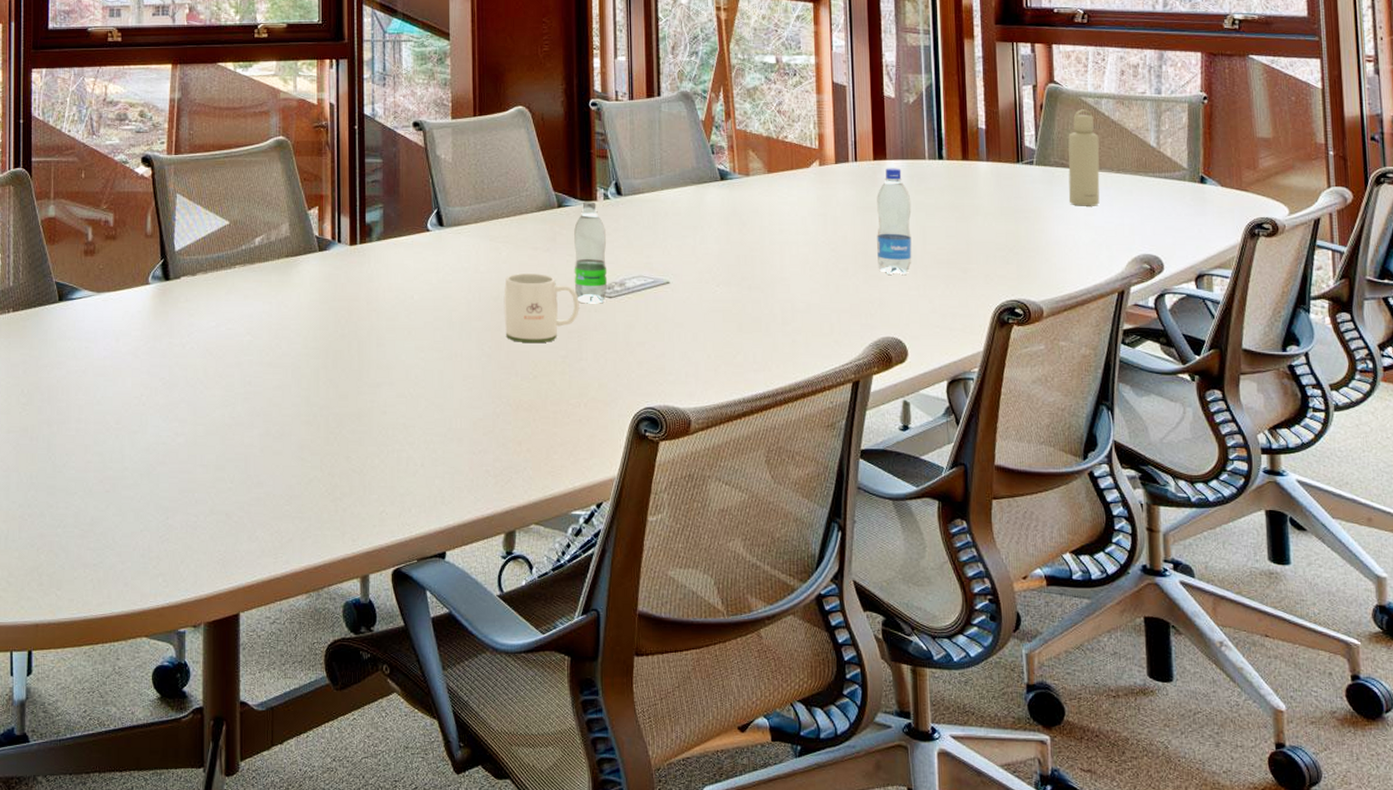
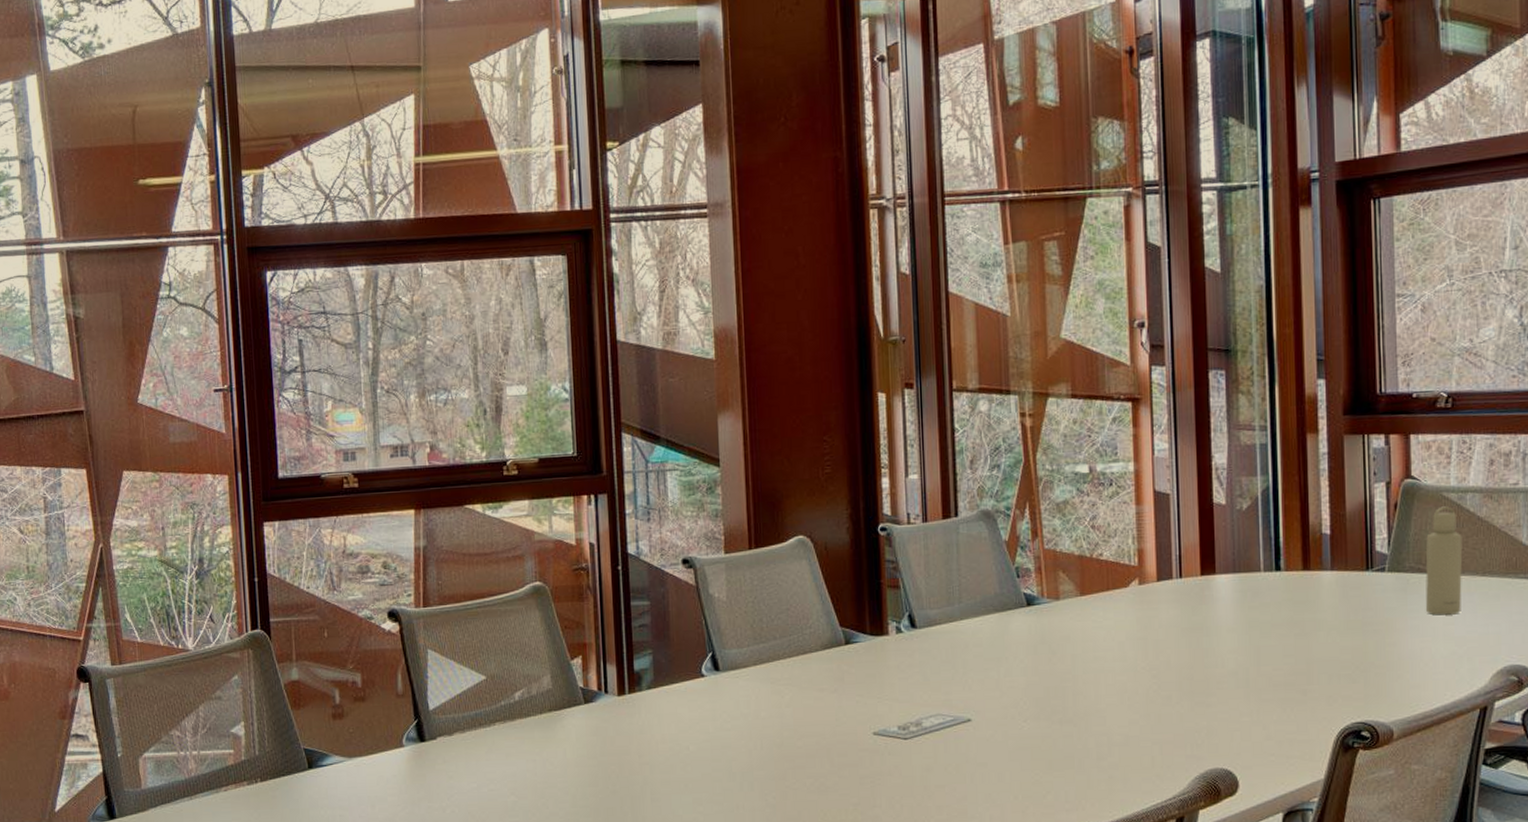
mug: present [503,274,579,344] -> none [787,717,872,792]
bottle: present [573,202,608,304] -> none [863,636,902,747]
bottle: present [877,168,912,276] -> none [1204,582,1244,701]

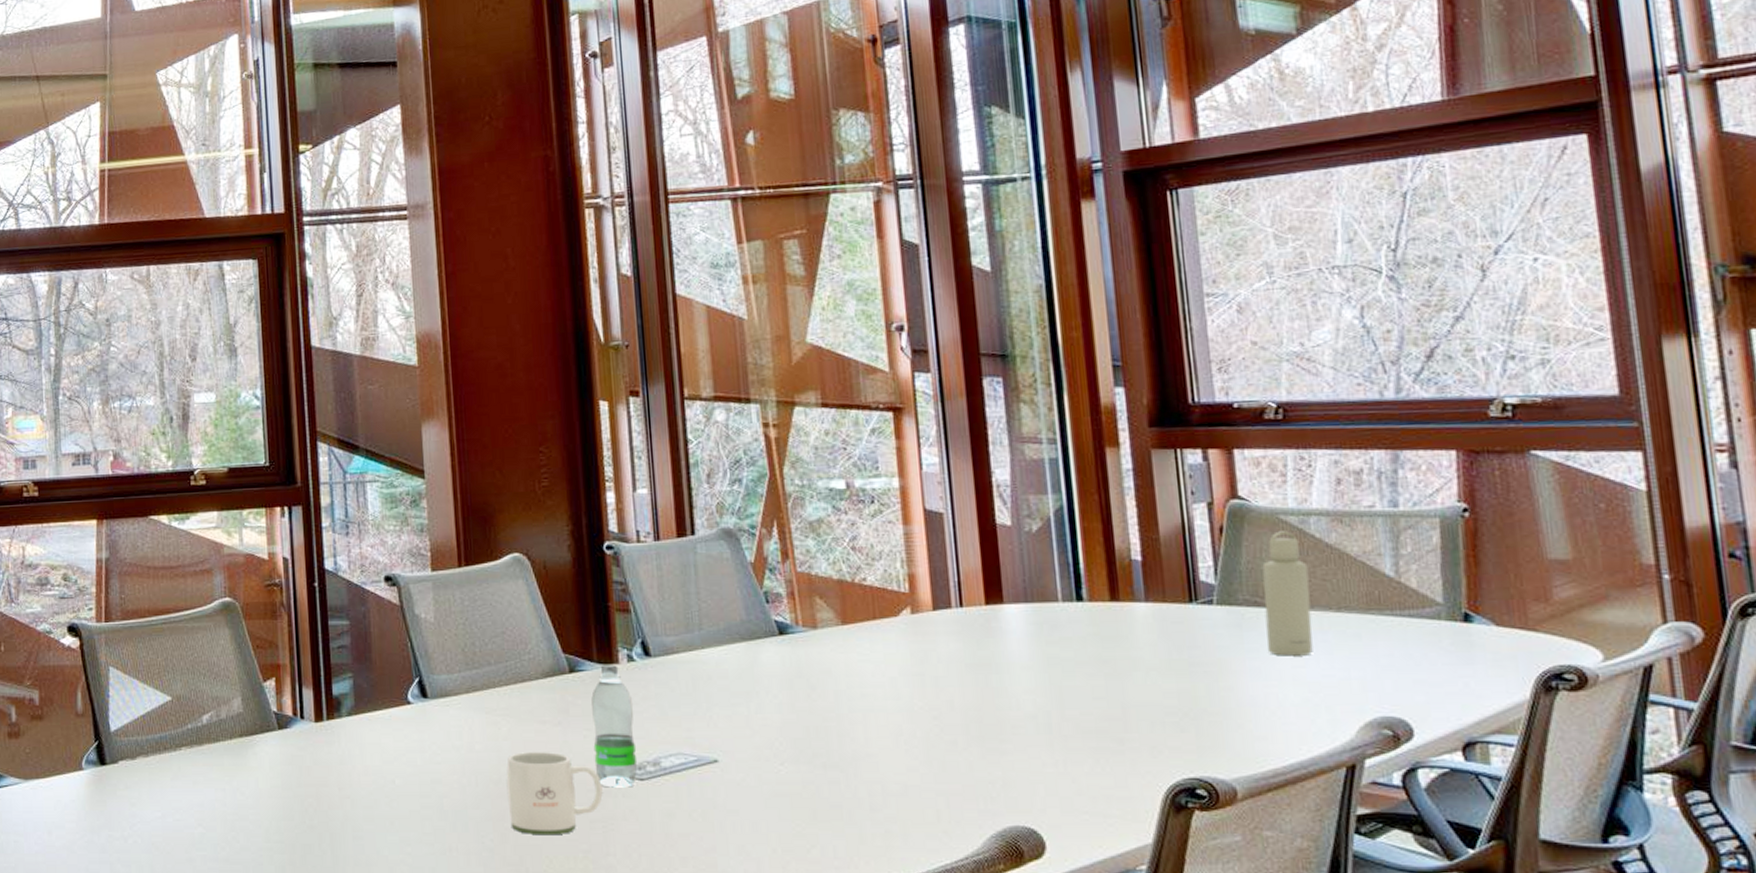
mug: none [787,717,872,792] -> present [506,752,603,836]
bottle: none [863,636,902,747] -> present [590,665,638,788]

